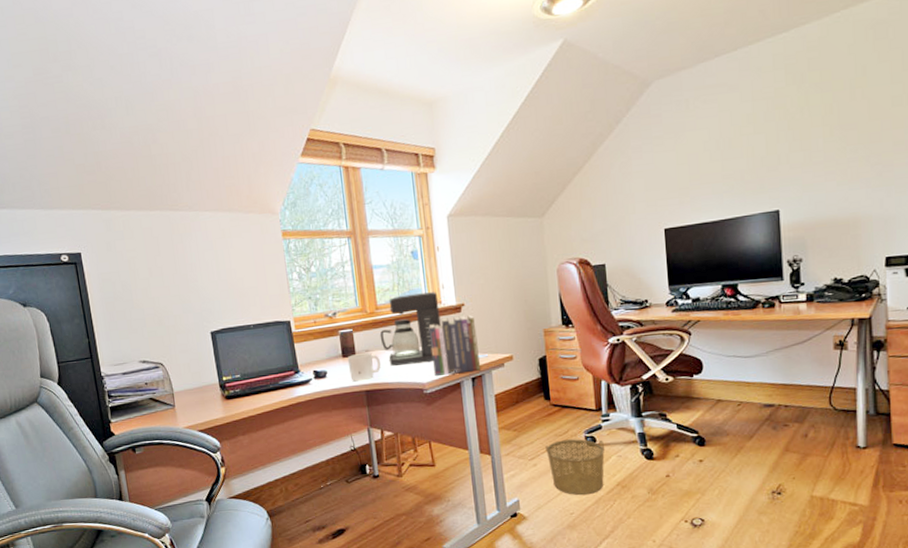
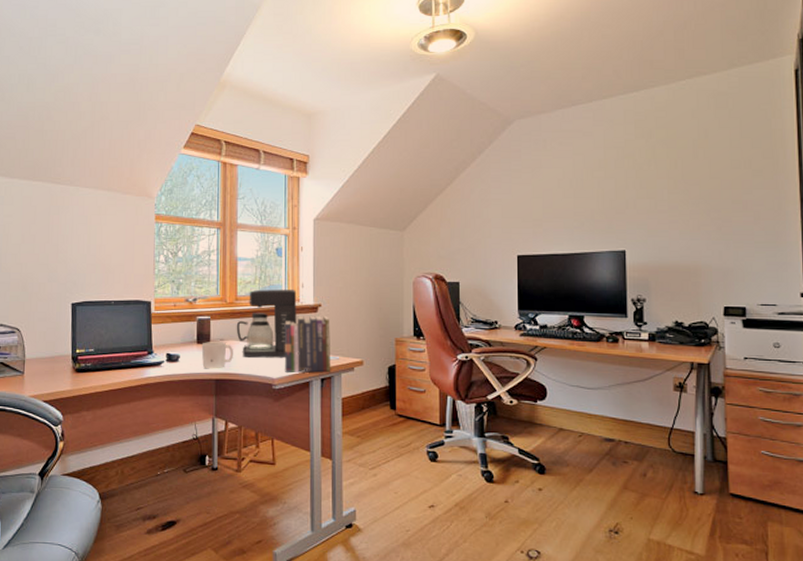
basket: present [545,439,606,496] -> none [387,452,446,513]

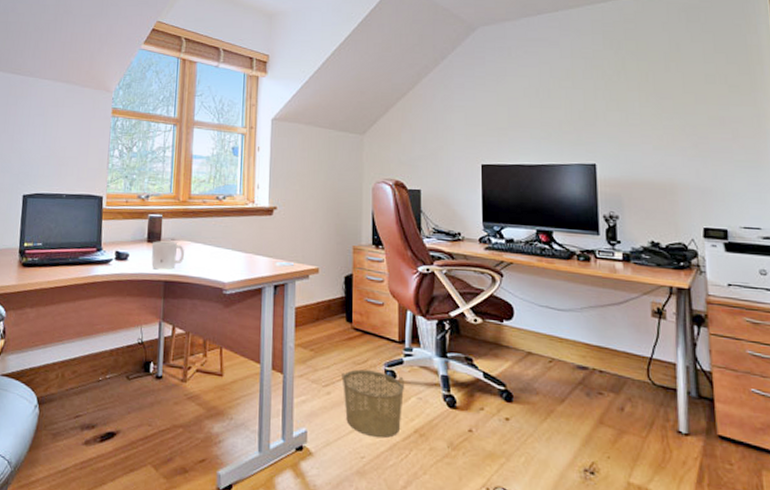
coffee maker: present [236,288,297,358] -> none [188,189,252,261]
books: present [284,315,331,373] -> none [237,218,285,280]
basket: none [387,452,446,513] -> present [342,369,405,438]

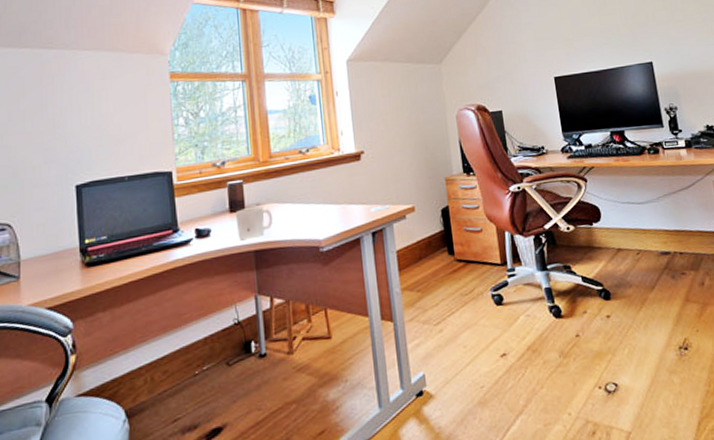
basket: present [342,369,405,438] -> none [451,297,514,364]

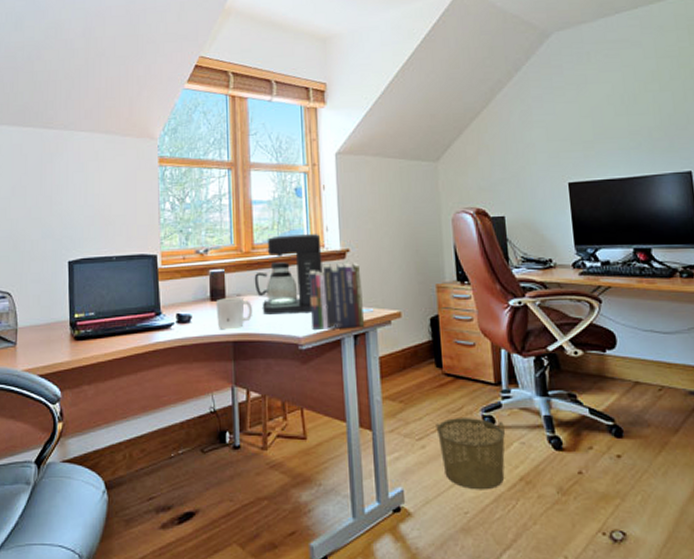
coffee maker: none [273,137,339,221] -> present [254,233,323,315]
books: none [326,162,382,231] -> present [308,261,365,330]
basket: none [451,297,514,364] -> present [436,418,506,490]

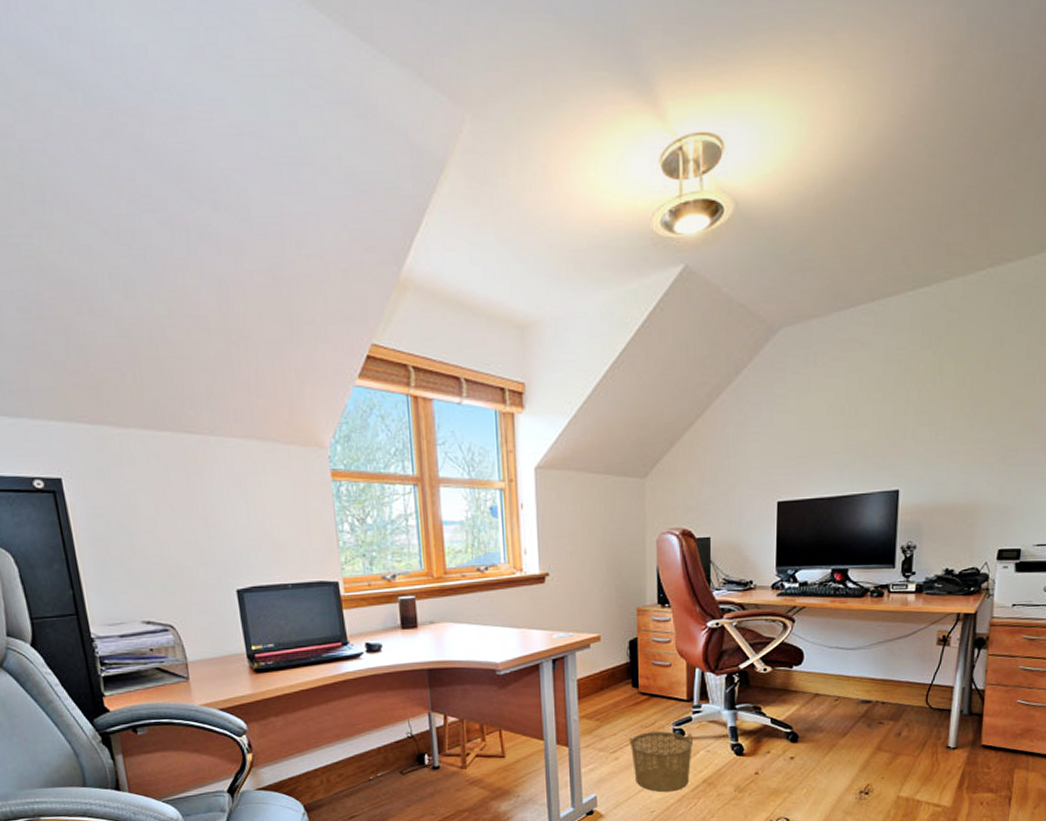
mug: present [215,298,252,330] -> none [407,625,447,658]
coffee maker: present [254,233,323,315] -> none [447,556,521,642]
books: present [308,261,365,330] -> none [505,586,564,655]

